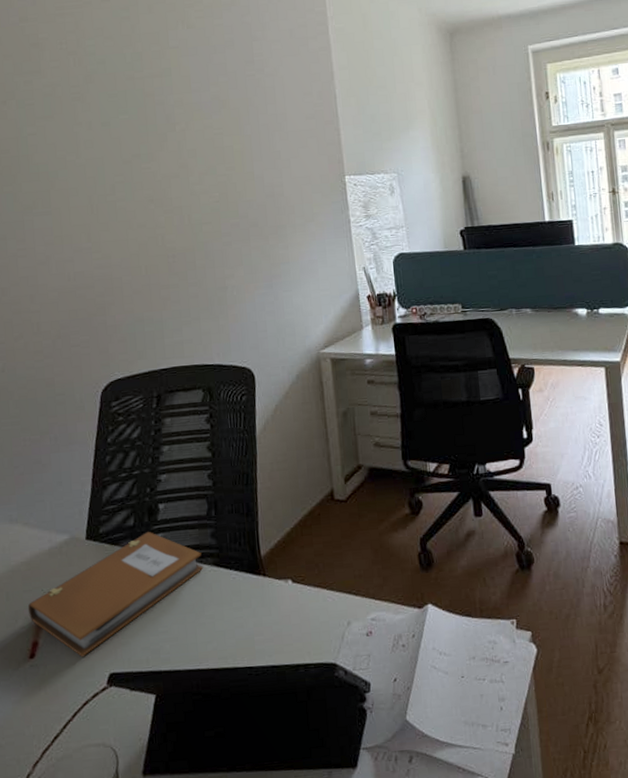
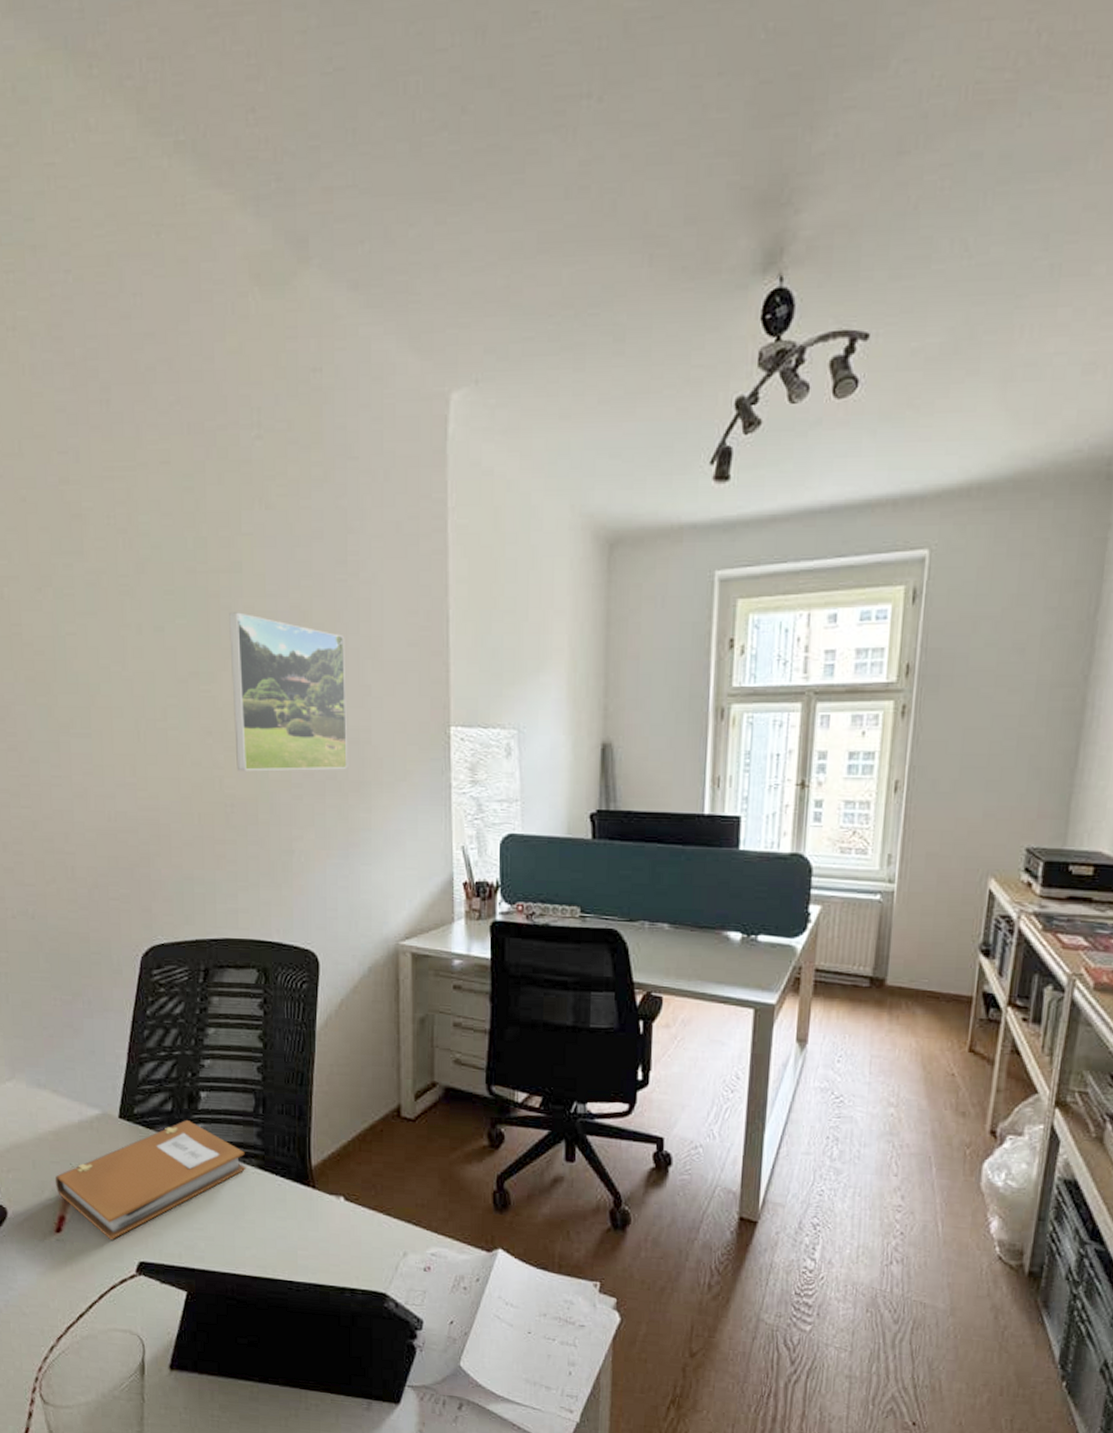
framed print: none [163,105,267,228] -> present [229,612,348,772]

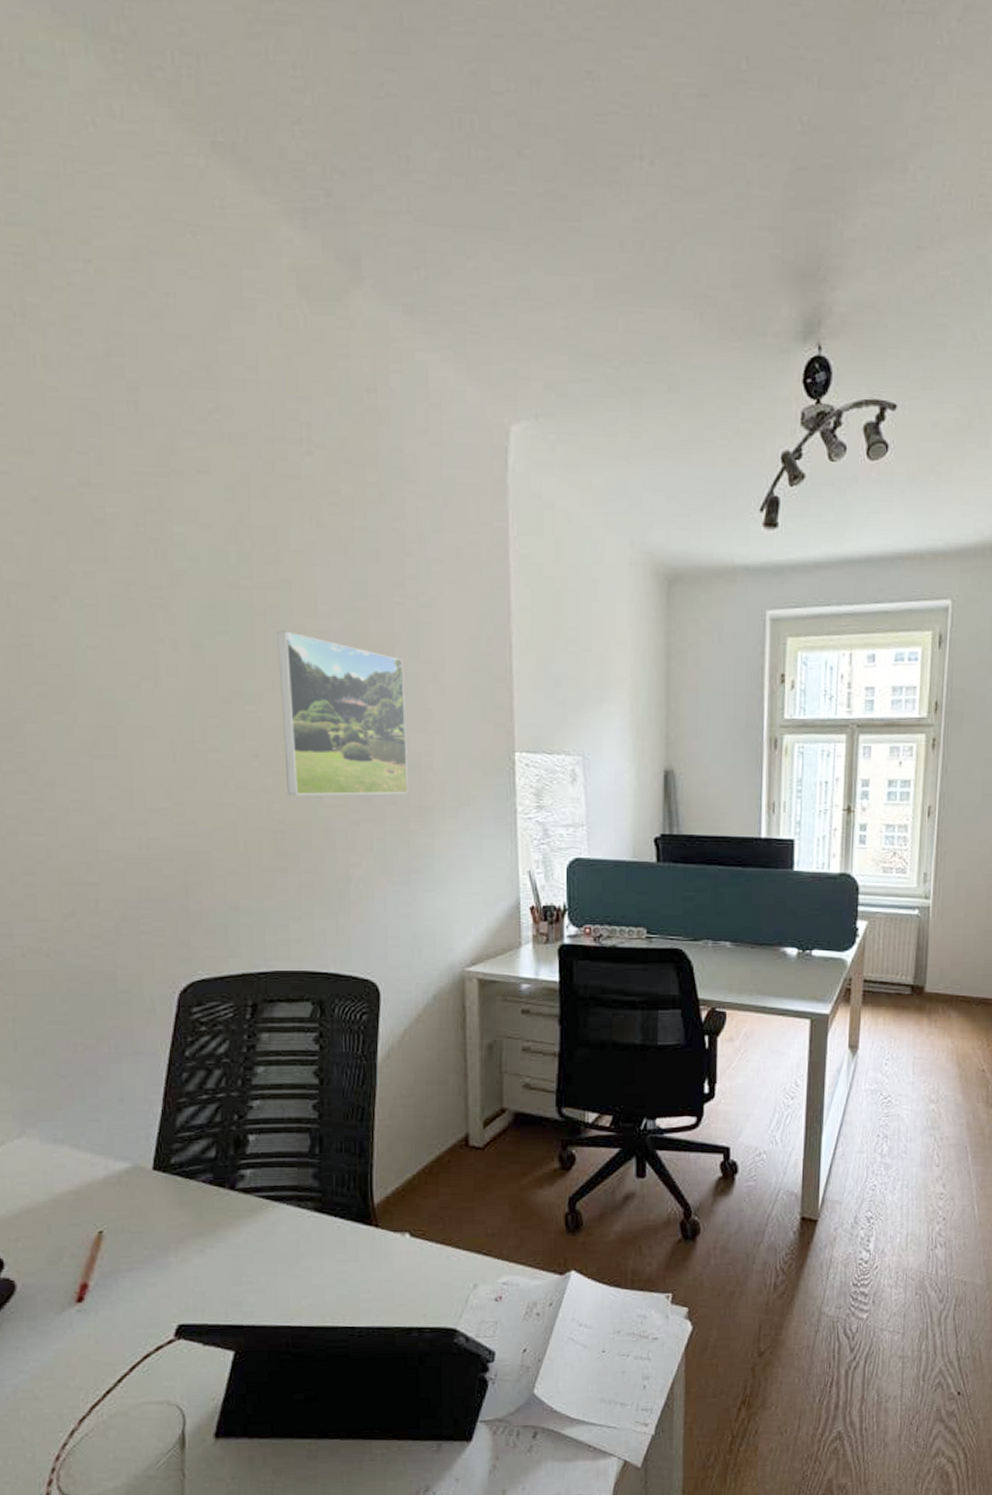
notebook: present [54,1119,245,1241] -> none [75,1165,300,1305]

